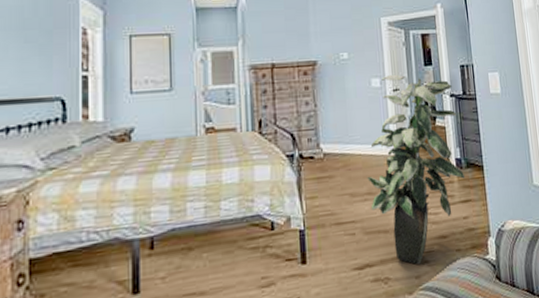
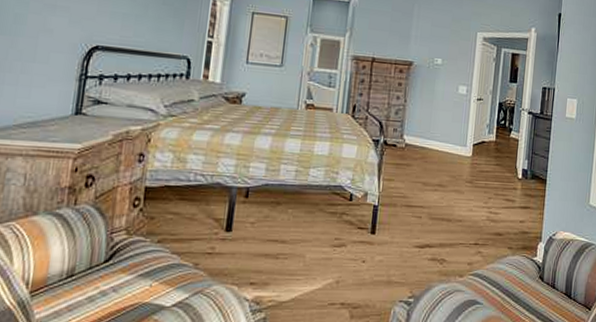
indoor plant: present [367,74,466,265] -> none [439,84,531,254]

